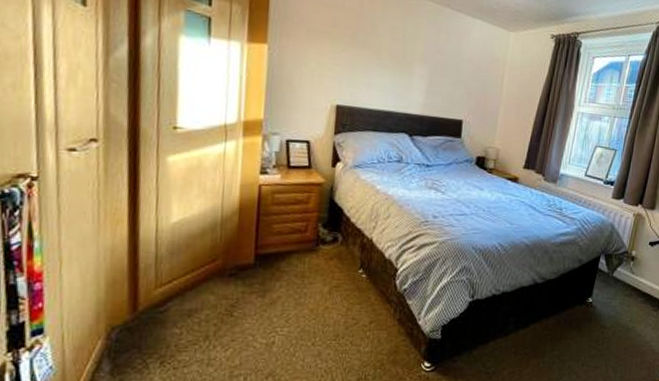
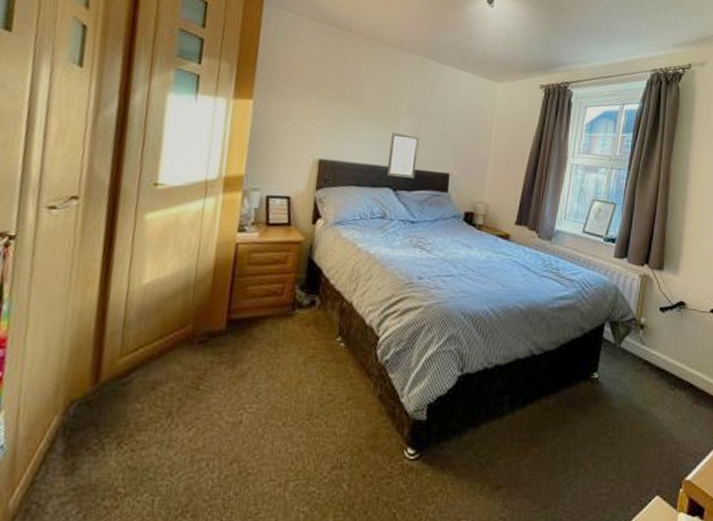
wall art: none [402,80,435,124] -> present [386,133,420,178]

